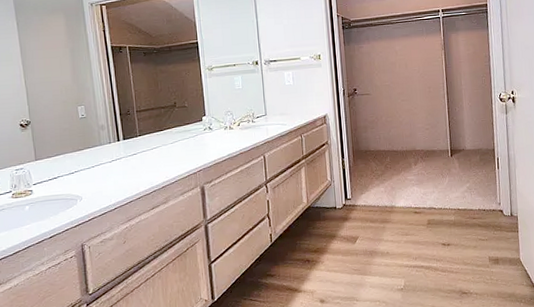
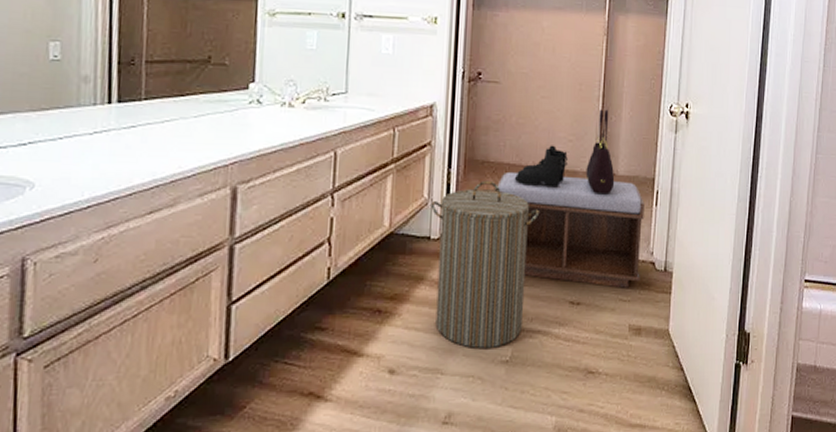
laundry hamper: none [333,163,411,282] -> present [431,180,539,348]
bench: none [376,154,493,231] -> present [494,171,644,288]
boots: none [389,133,428,165] -> present [514,145,569,186]
handbag: none [441,103,465,165] -> present [585,109,615,195]

